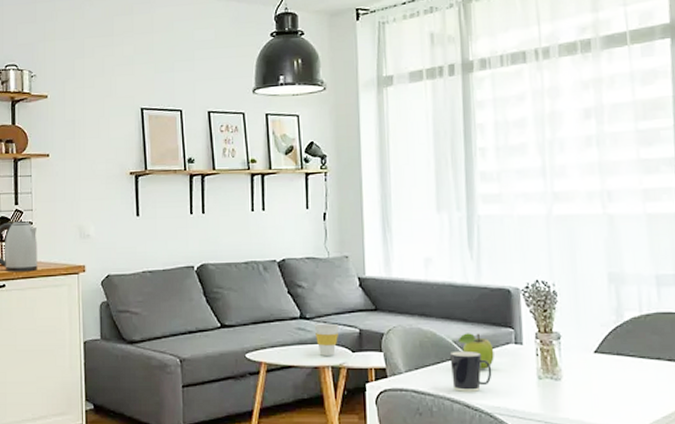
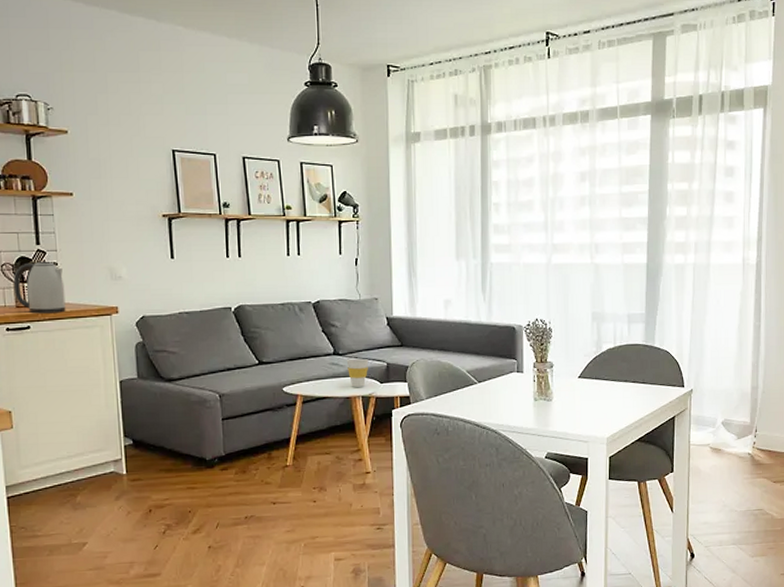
mug: present [449,350,492,392] -> none [463,379,498,414]
fruit: present [457,333,495,369] -> none [470,364,500,394]

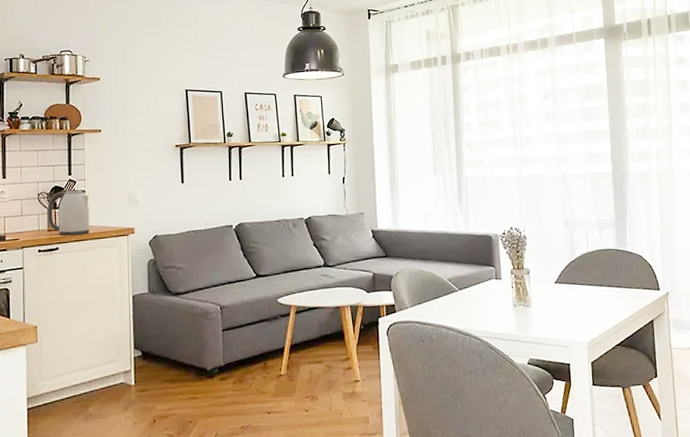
cup: present [346,358,369,388] -> none [335,269,356,298]

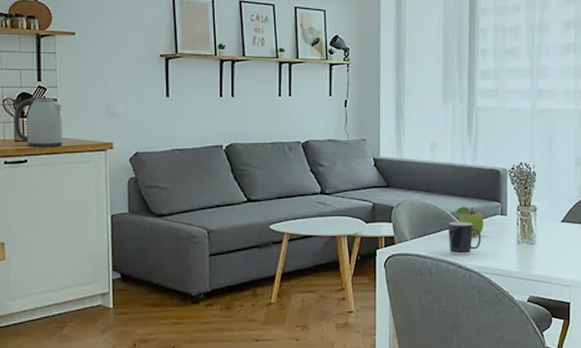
mug: none [445,286,479,321] -> present [448,221,482,255]
fruit: none [451,272,480,301] -> present [455,206,484,236]

